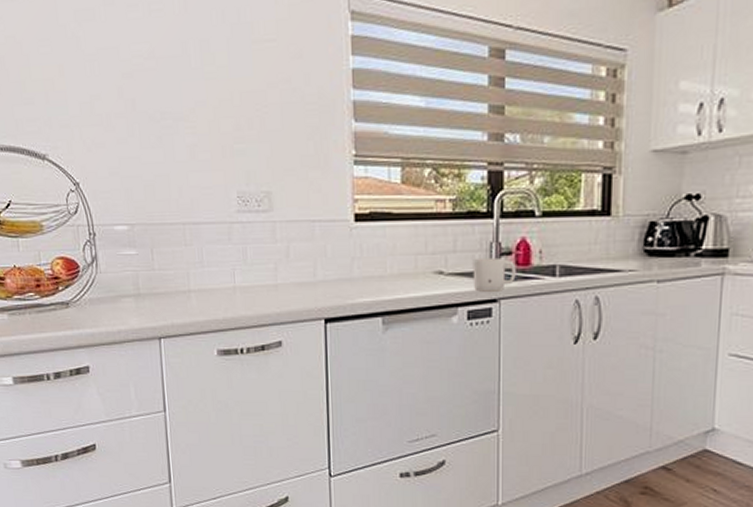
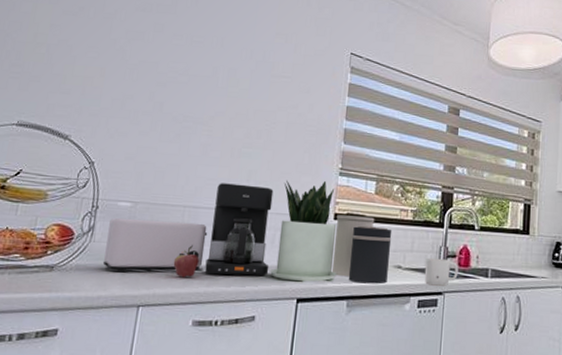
toaster: none [110,241,216,304] -> present [102,217,208,272]
fruit: none [184,267,212,305] -> present [173,245,199,278]
coffee maker: none [215,189,289,299] -> present [205,183,274,276]
planter: none [289,174,367,300] -> present [269,180,338,282]
canister: none [357,213,405,290] -> present [331,215,375,277]
cylinder: none [379,225,428,296] -> present [348,226,392,285]

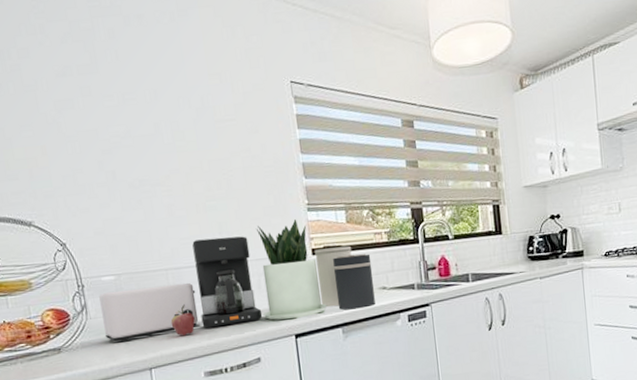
mug: present [424,257,458,286] -> none [407,272,441,300]

